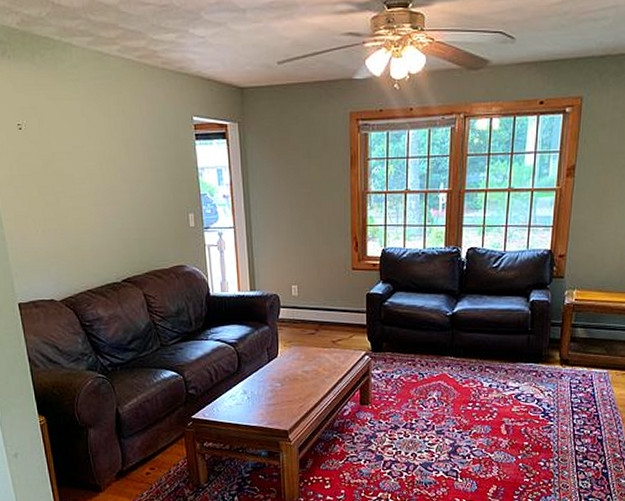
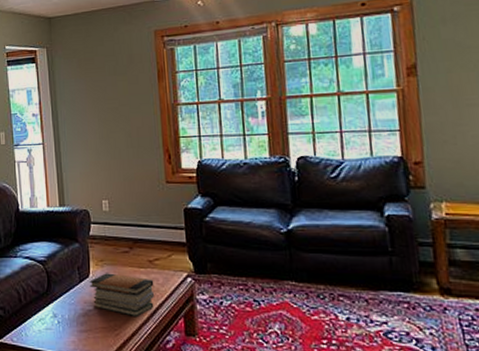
book stack: none [277,353,336,390] -> present [89,273,154,316]

